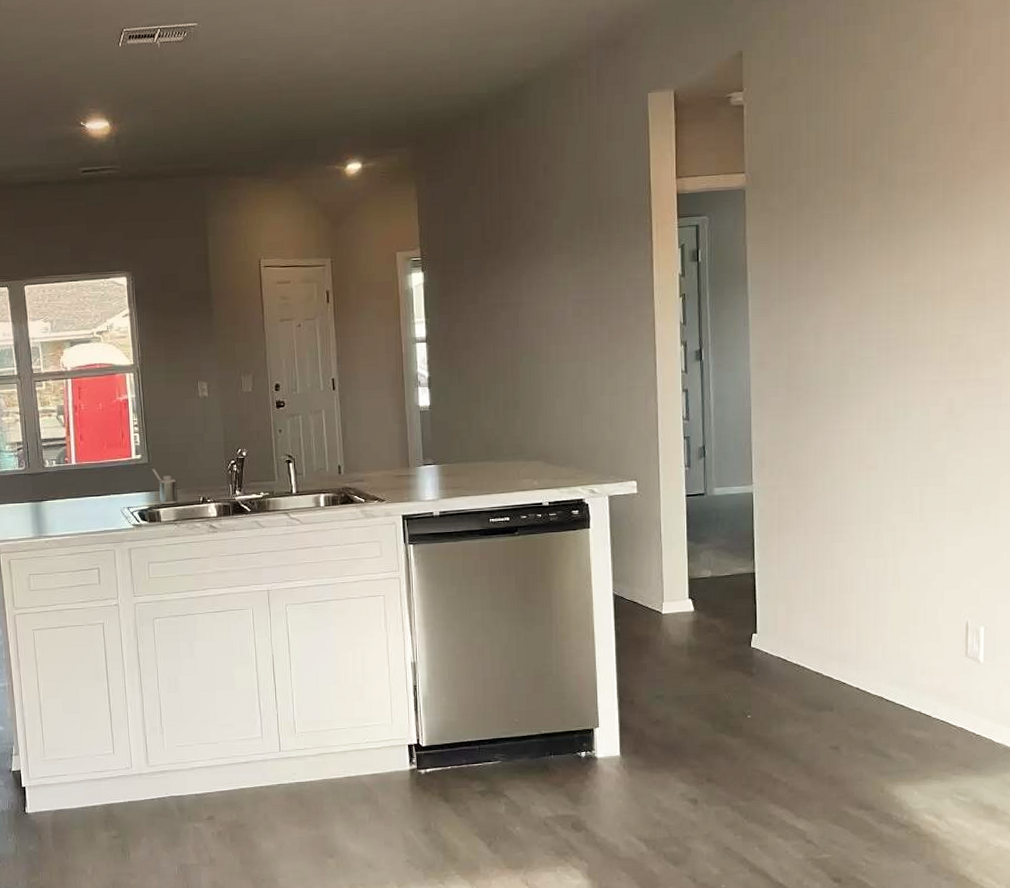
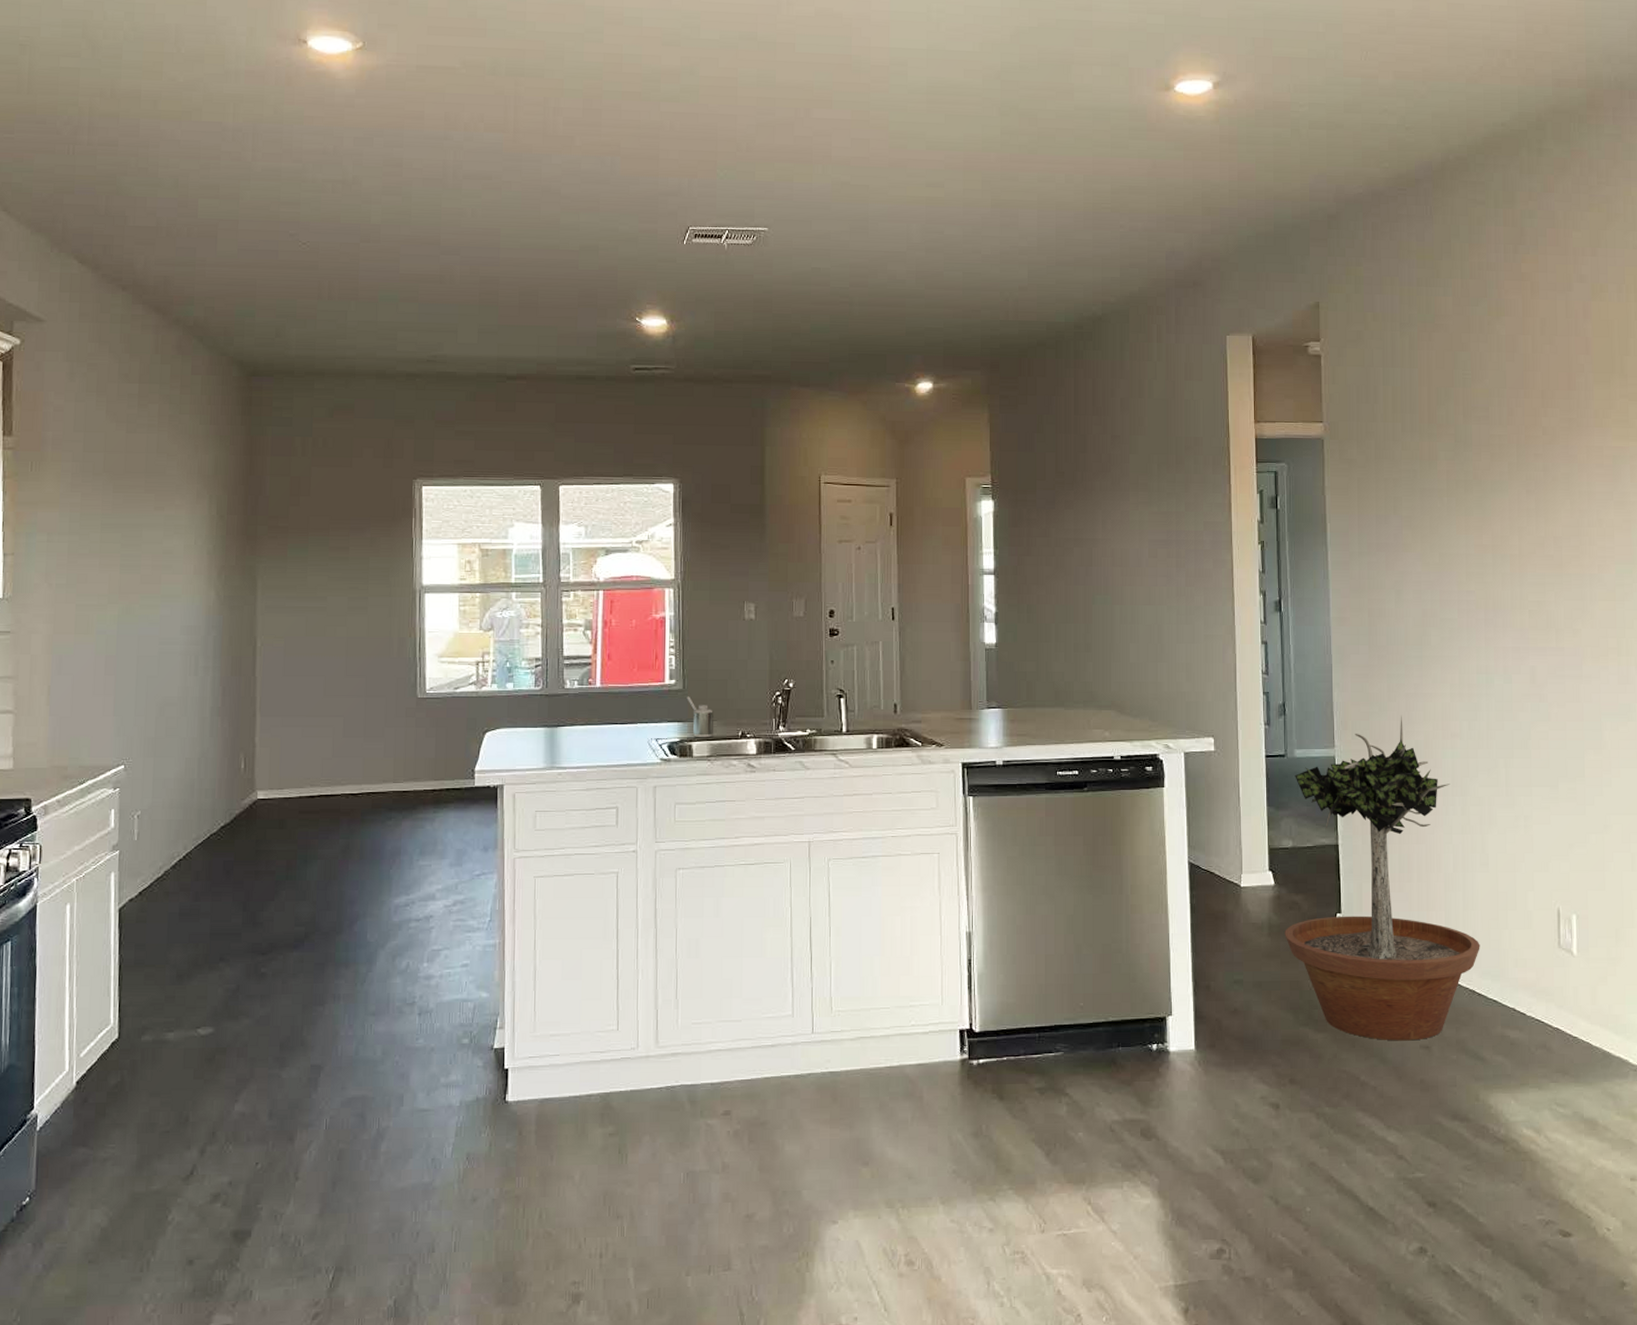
potted tree: none [703,451,889,743] -> present [1285,715,1480,1041]

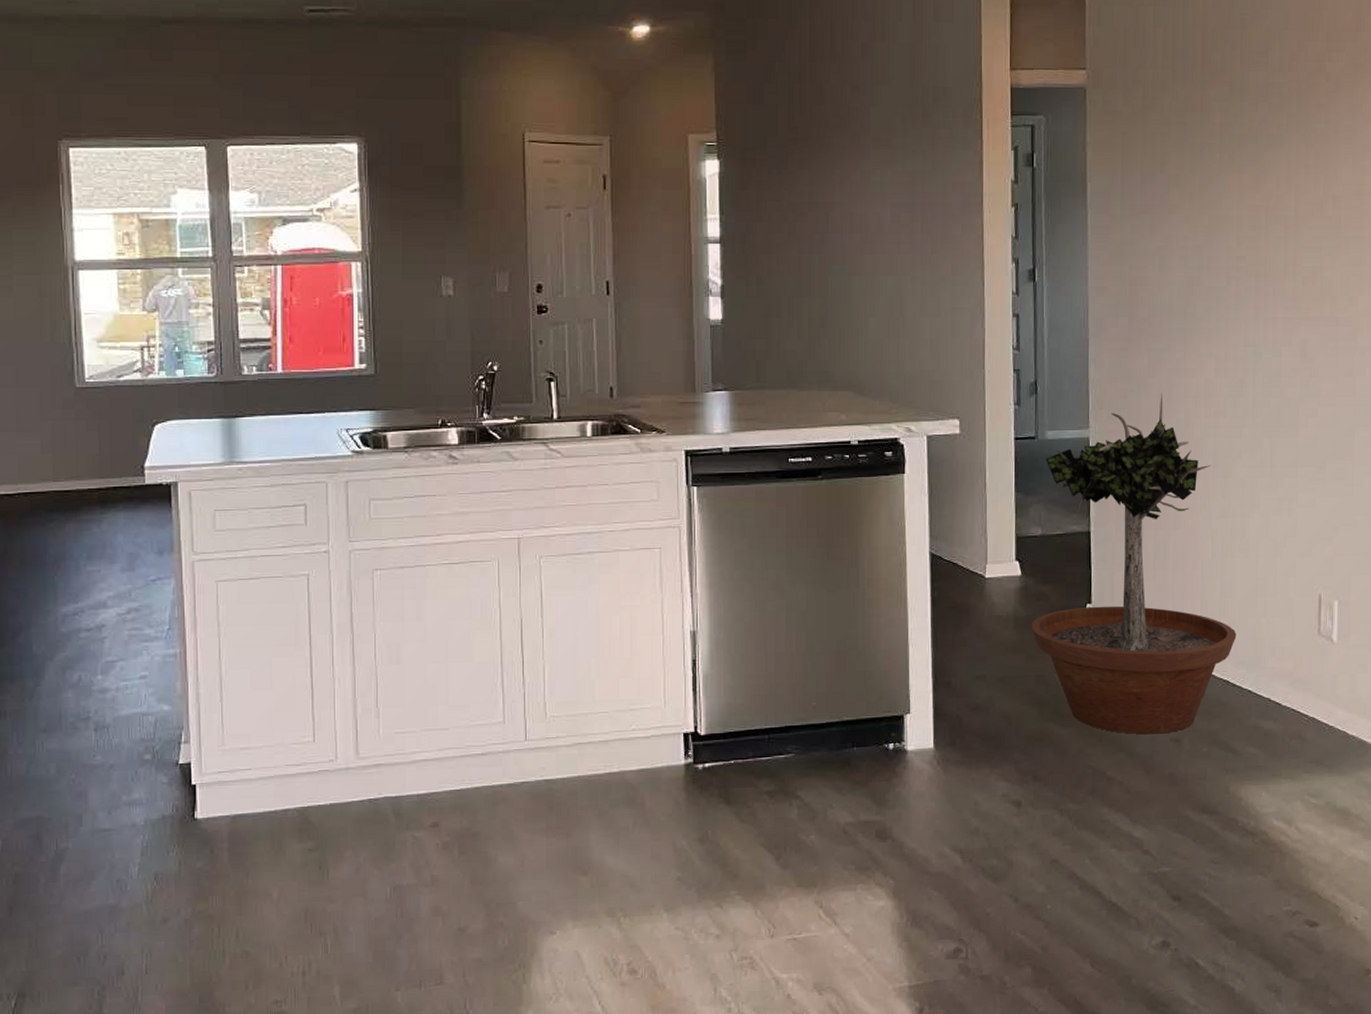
soap dispenser: present [687,696,714,738] -> none [379,382,411,428]

